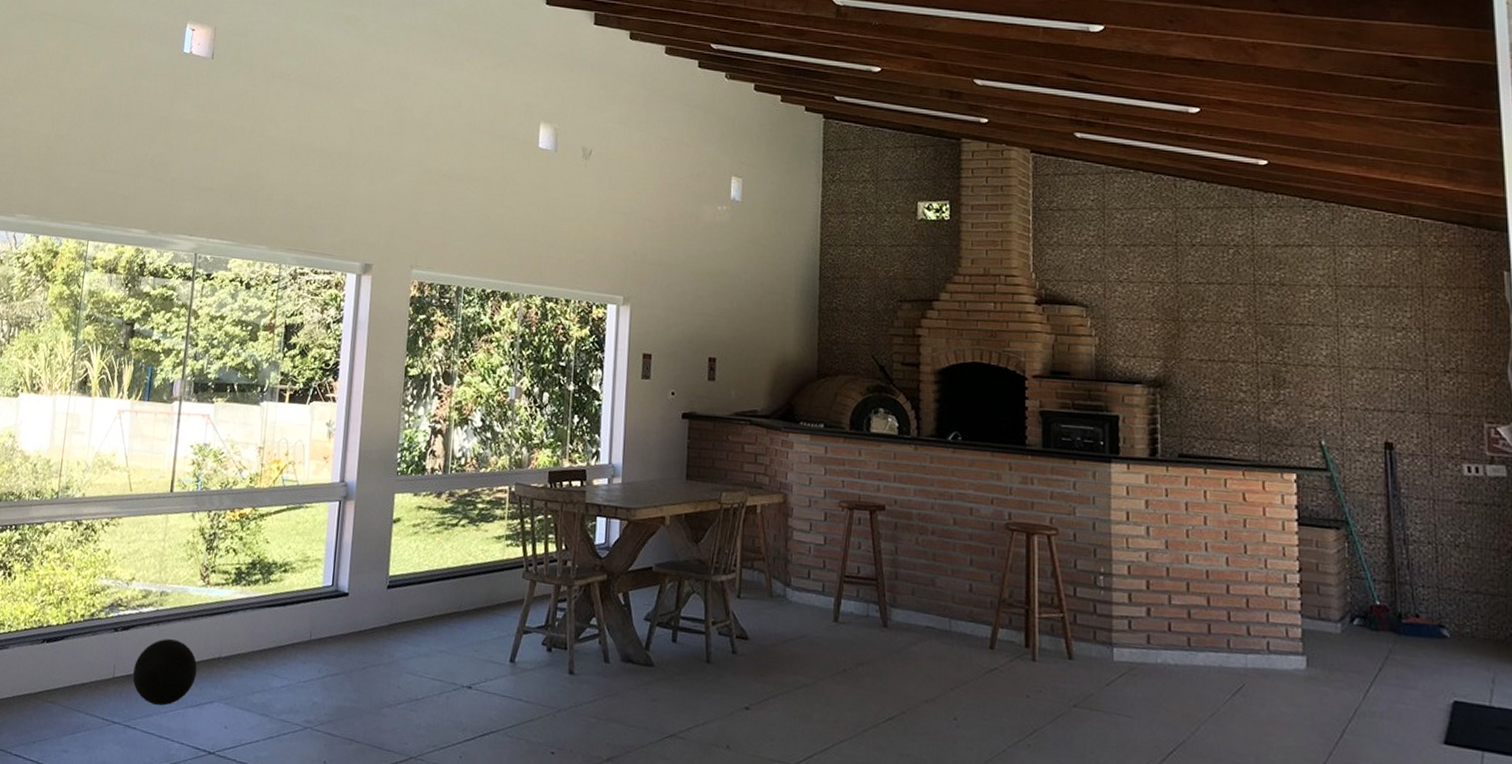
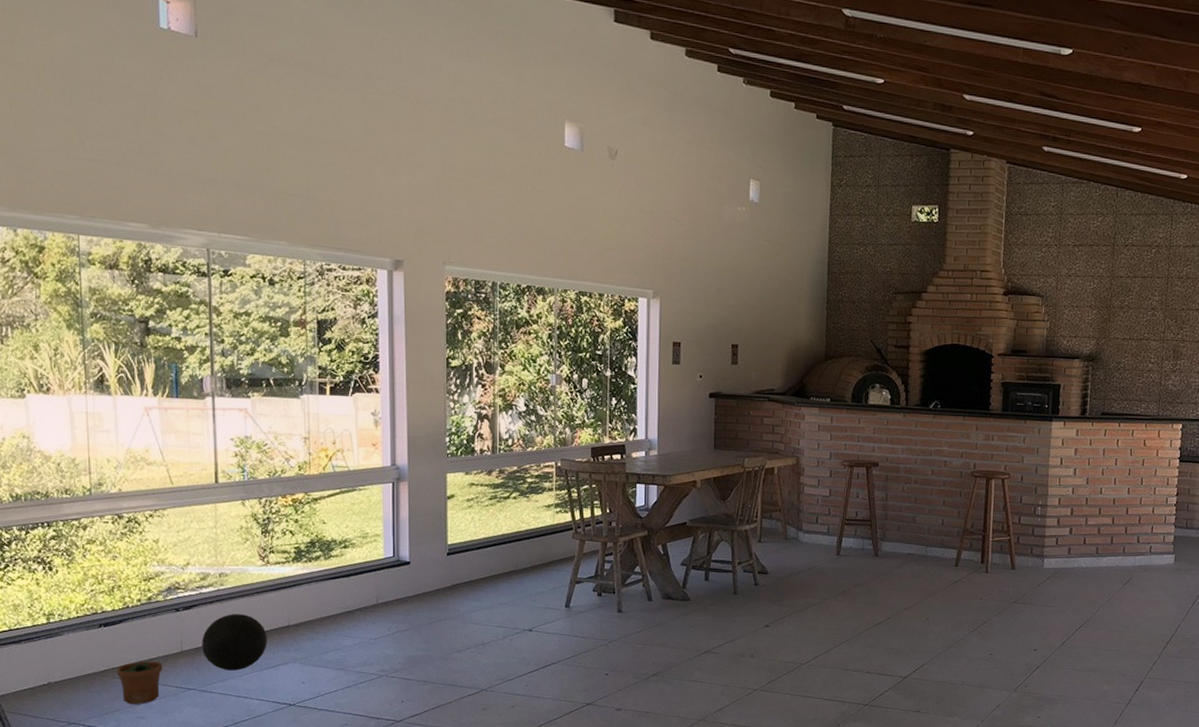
planter: none [50,684,94,735] -> present [117,661,163,704]

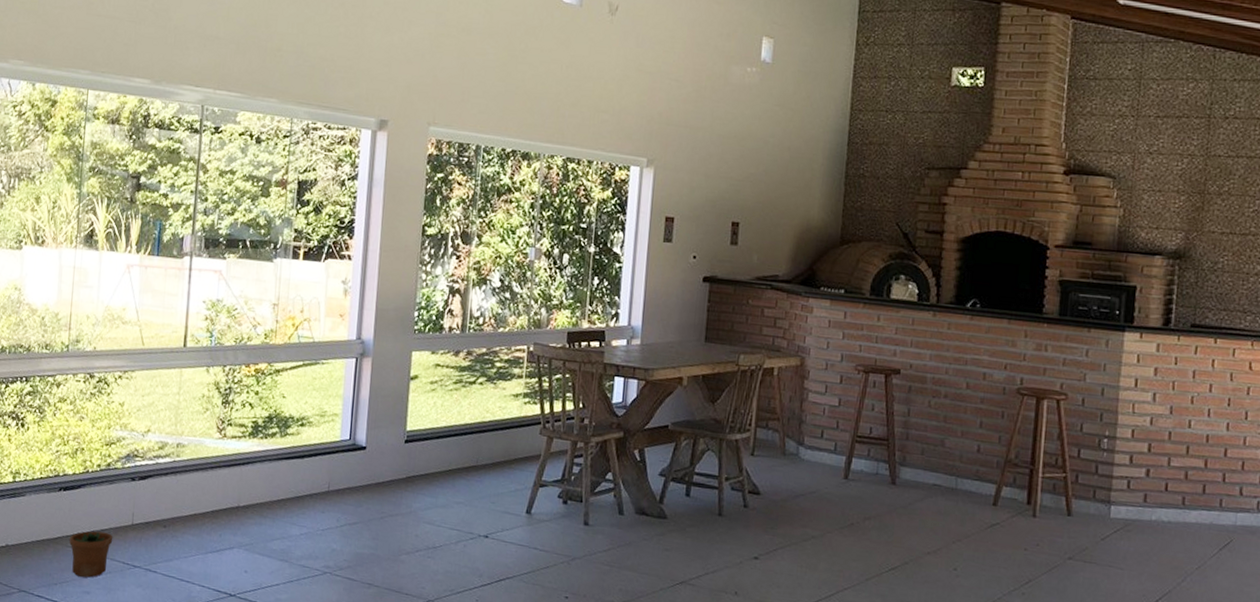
ball: present [202,613,267,671] -> none [152,488,216,551]

